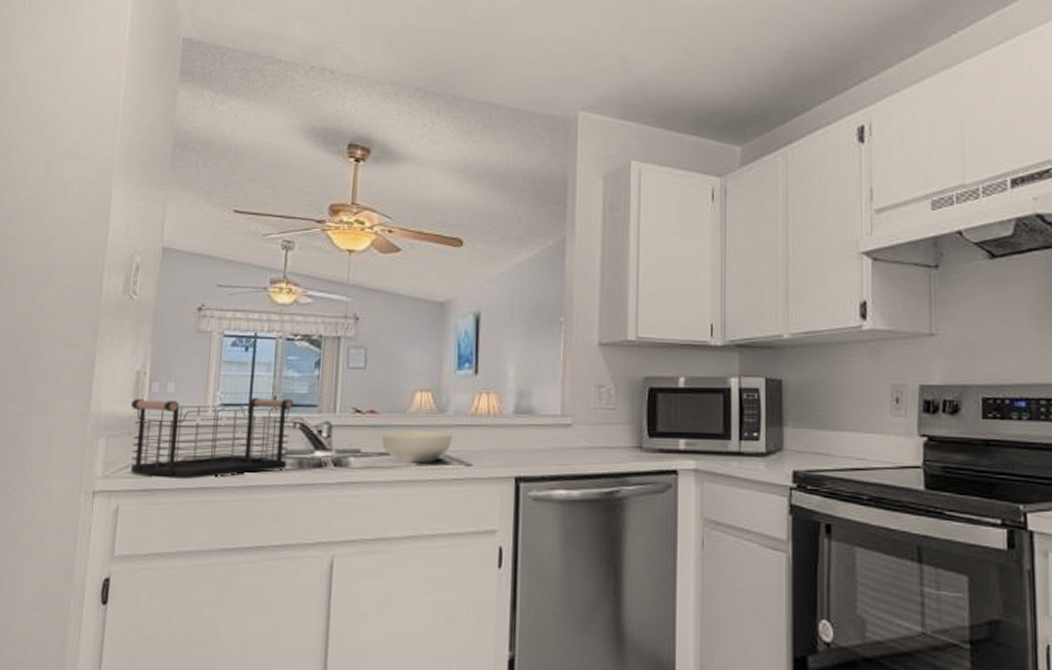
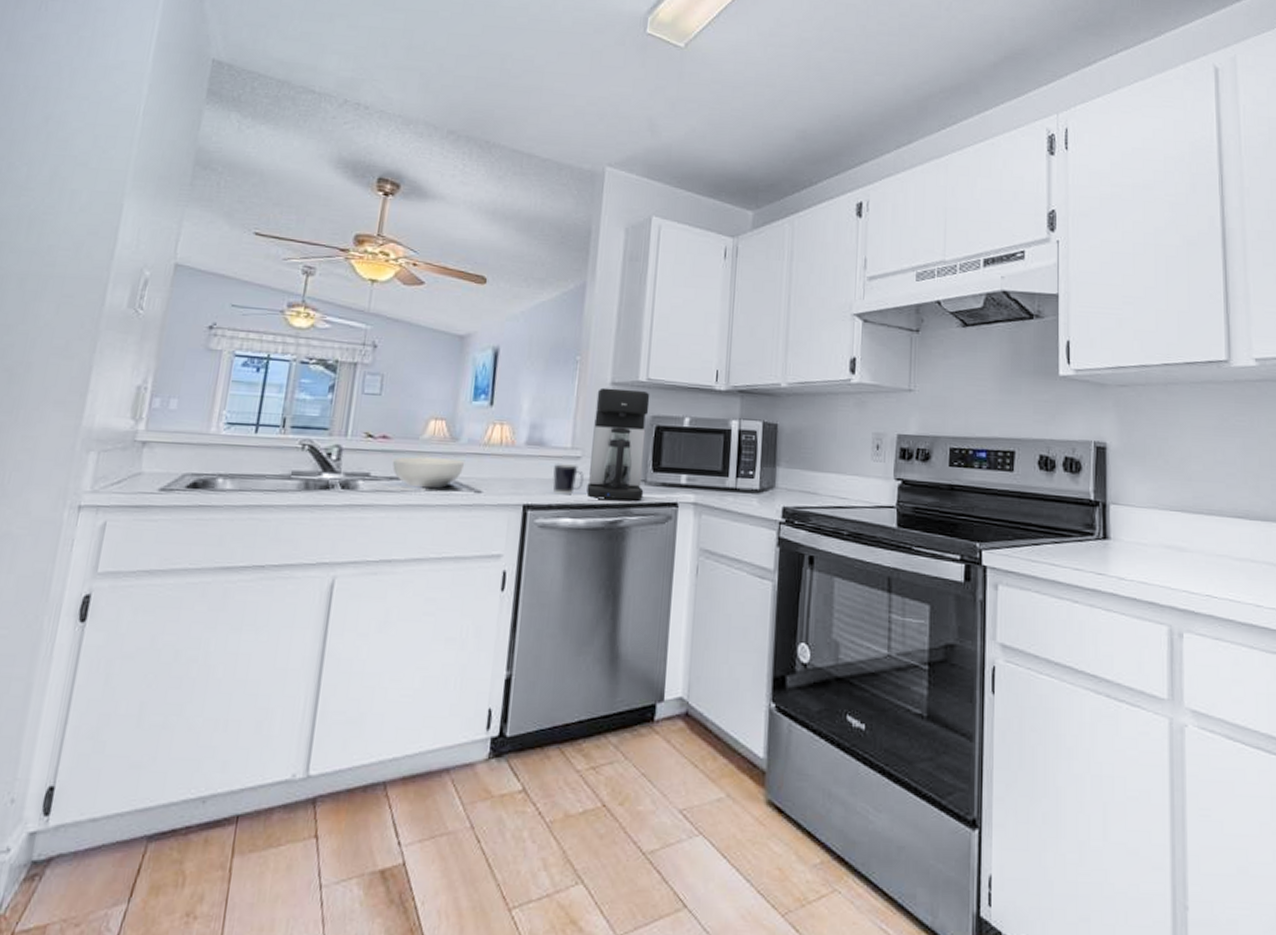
dish rack: present [131,397,293,480] -> none [122,414,304,498]
mug: none [544,431,576,465] -> present [552,462,584,495]
coffee maker: none [580,349,641,469] -> present [586,387,650,501]

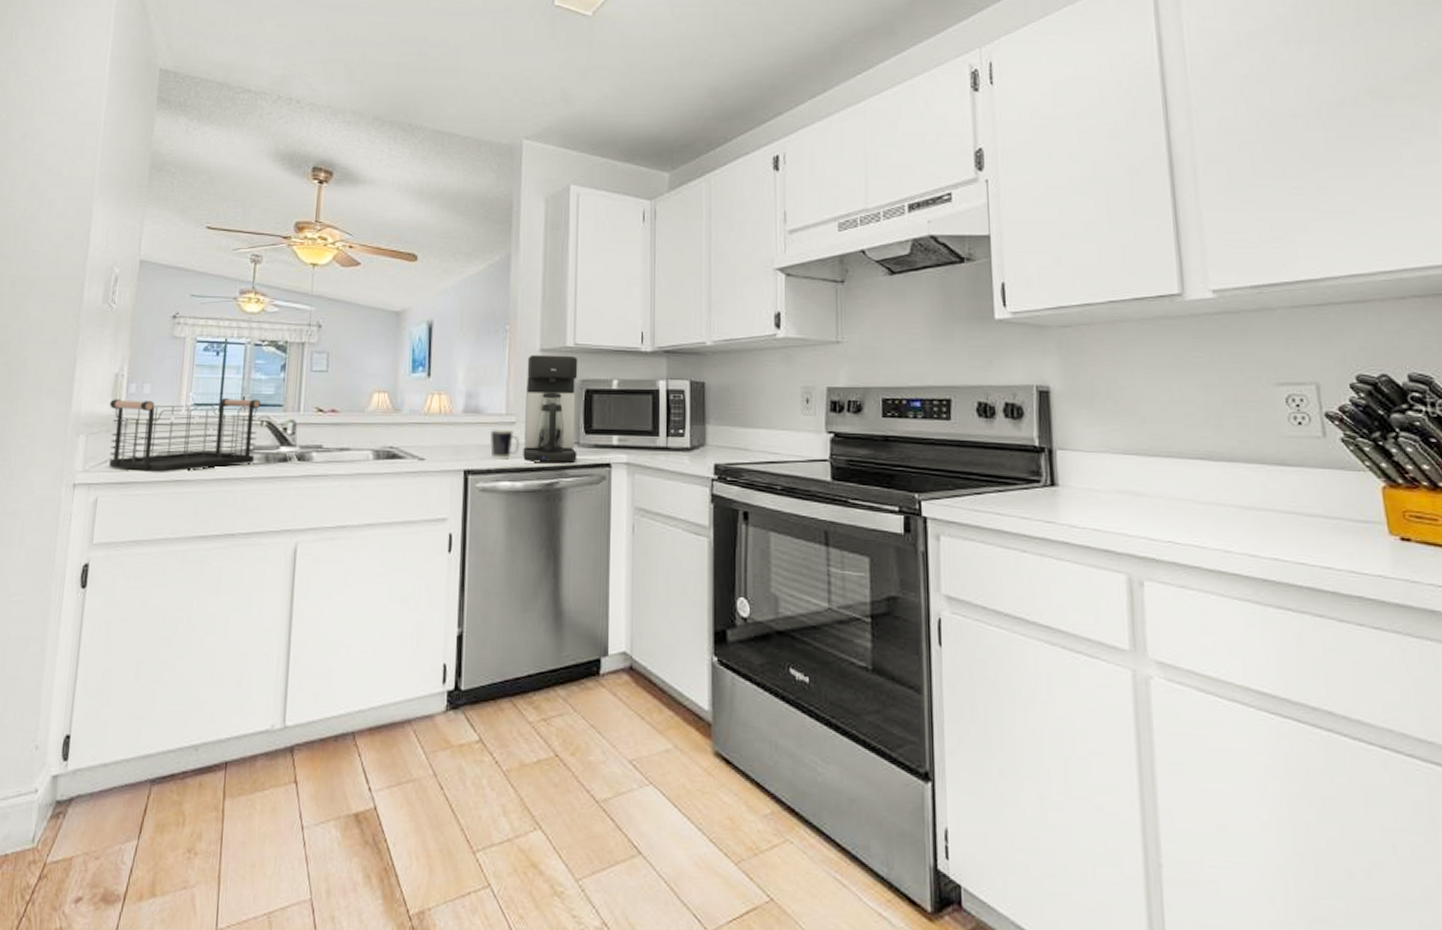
dish rack: none [122,414,304,498] -> present [109,397,261,474]
bowl: present [392,456,465,489] -> none [341,428,408,458]

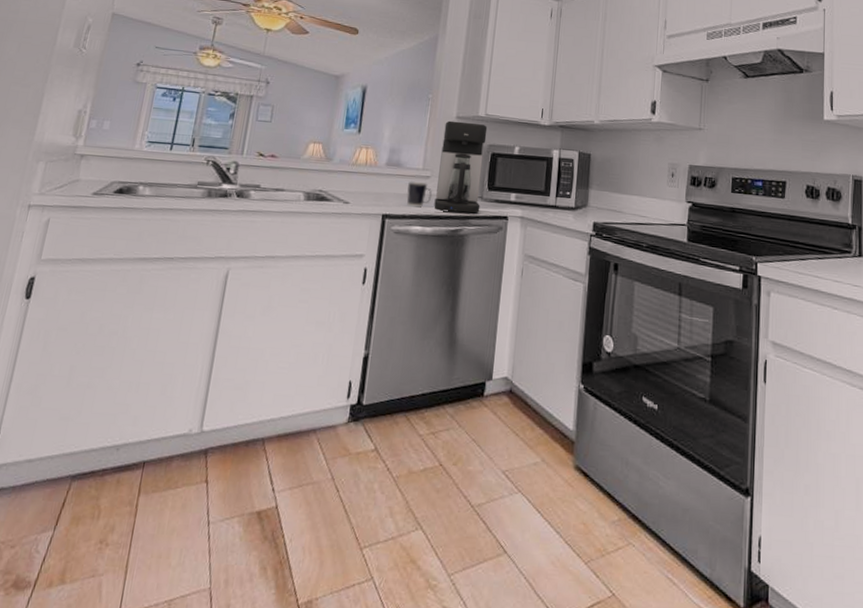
dish rack: present [109,397,261,474] -> none [63,132,209,201]

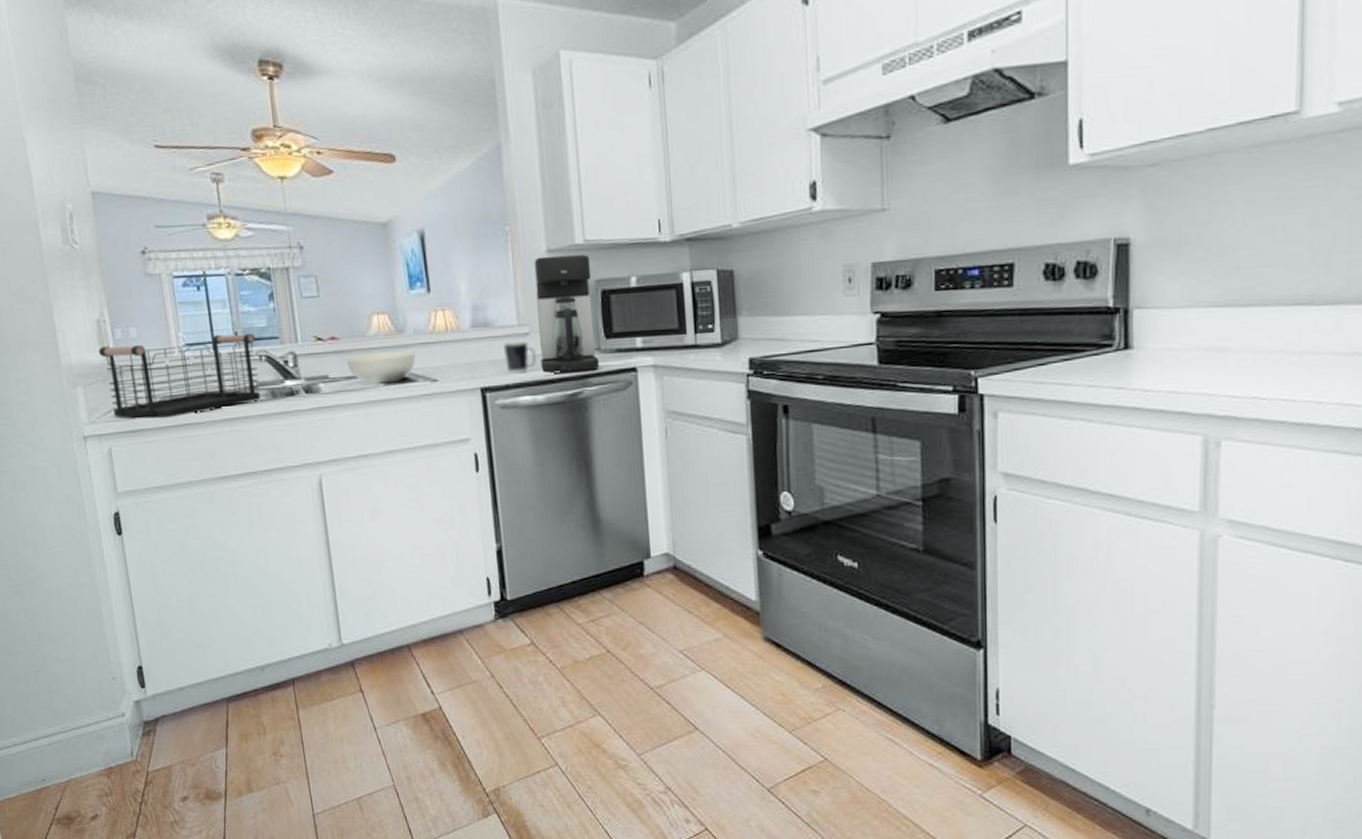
dish rack: none [63,132,209,201] -> present [99,333,261,419]
bowl: none [278,172,337,199] -> present [345,351,416,384]

